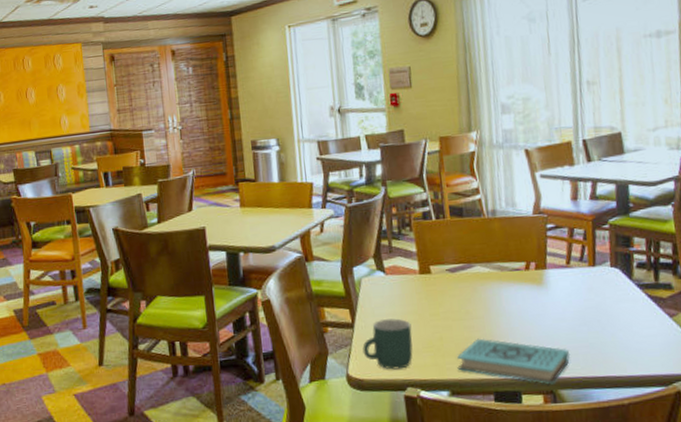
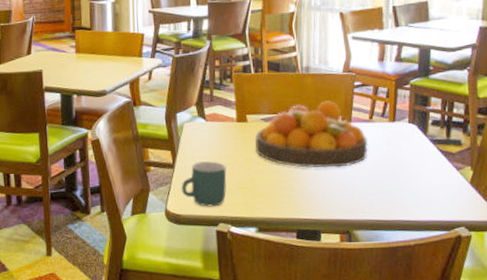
fruit bowl: none [440,246,568,322] -> present [254,101,369,168]
book: present [457,338,571,385] -> none [265,182,367,225]

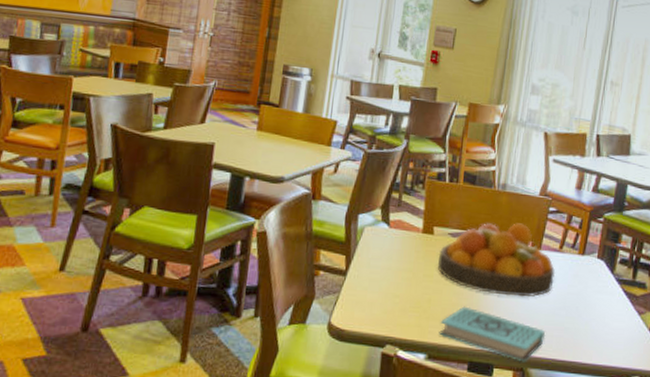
mug: present [181,161,227,207] -> none [350,272,404,325]
book: none [265,182,367,225] -> present [439,306,546,362]

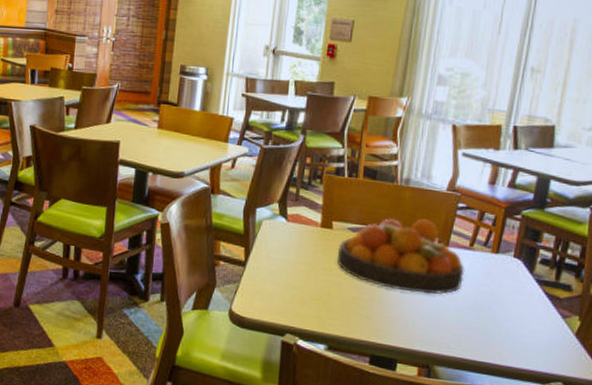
book: present [439,306,546,362] -> none [339,300,454,360]

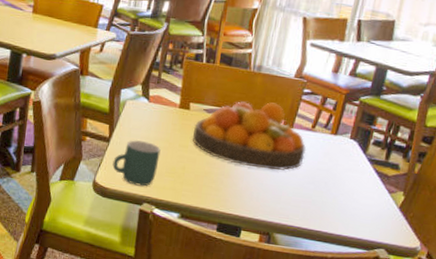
mug: none [250,263,303,315] -> present [112,140,161,187]

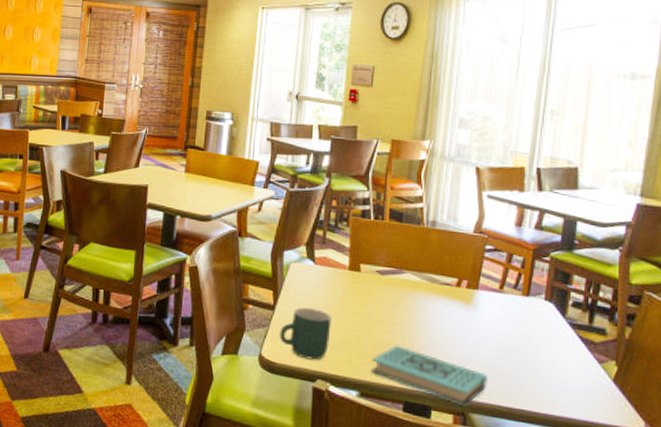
book: none [191,175,293,228] -> present [371,345,488,407]
fruit bowl: present [192,101,307,170] -> none [366,261,497,339]

